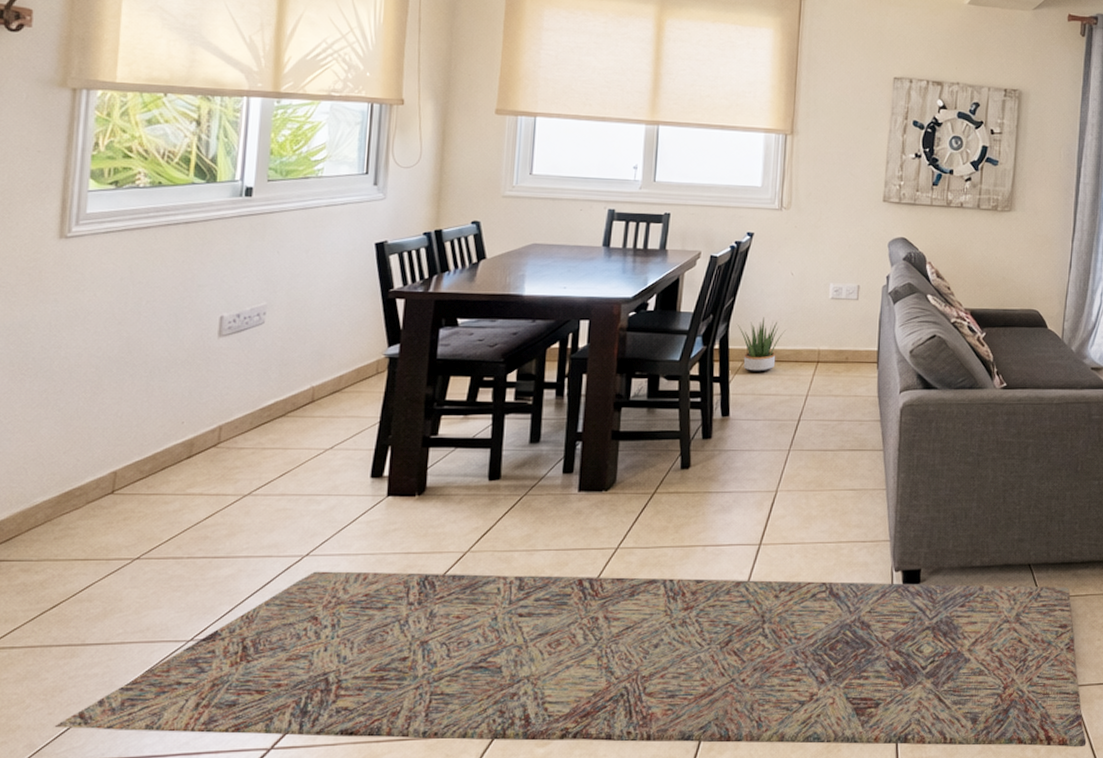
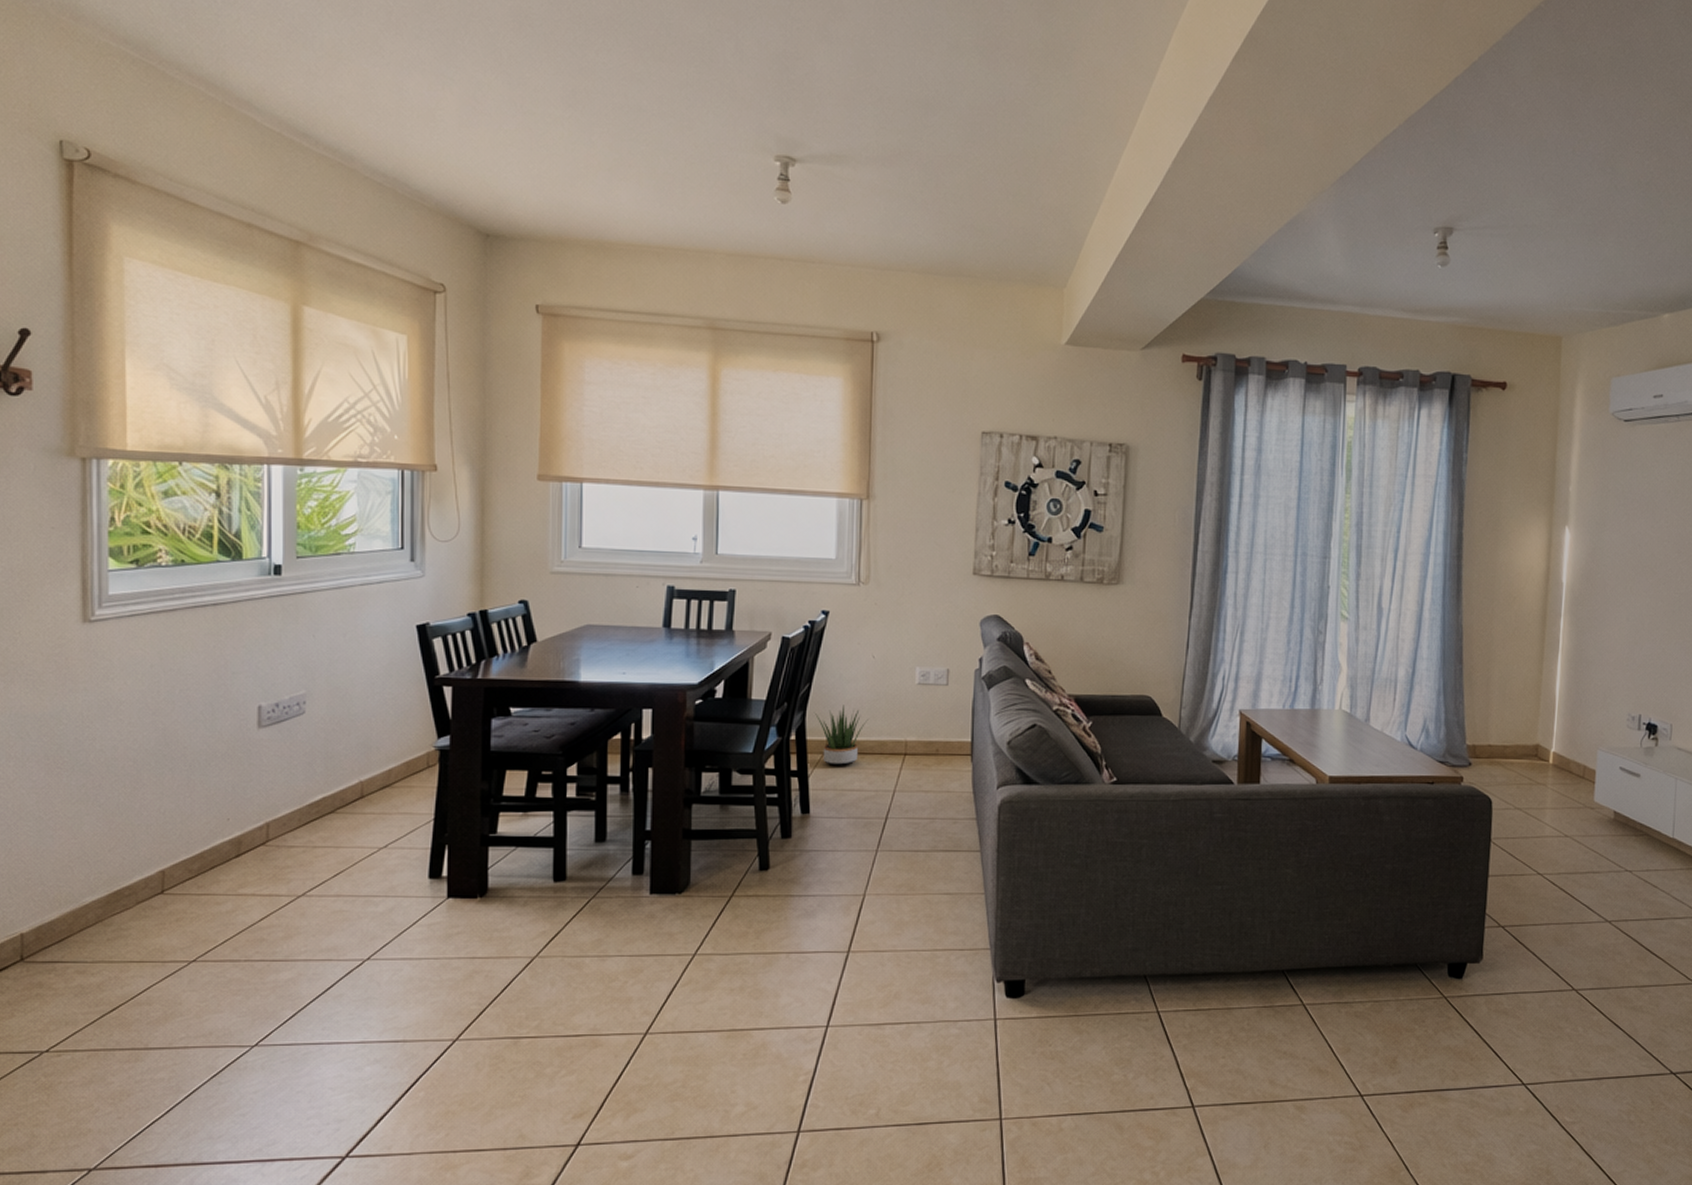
rug: present [54,571,1087,748] -> none [125,975,1211,1171]

